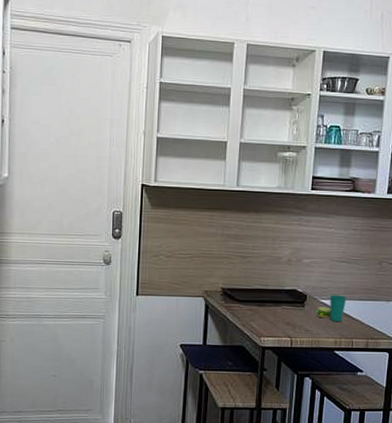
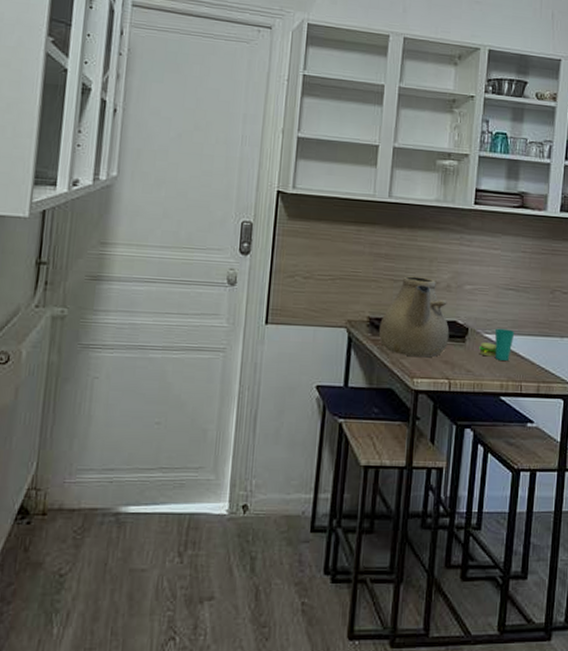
teapot: none [230,253,291,320] -> present [378,276,450,358]

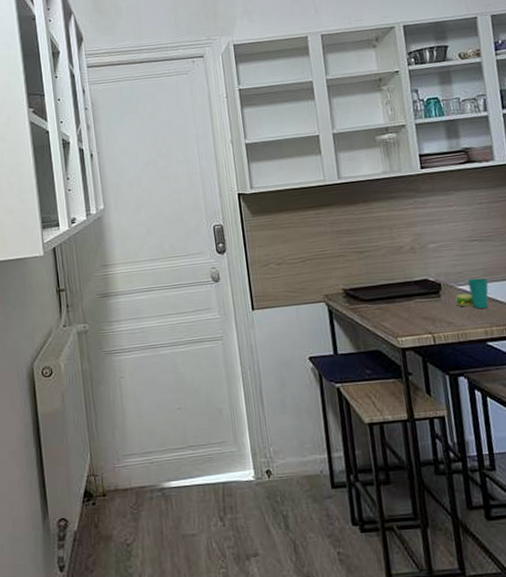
teapot: present [378,276,450,358] -> none [355,244,424,318]

